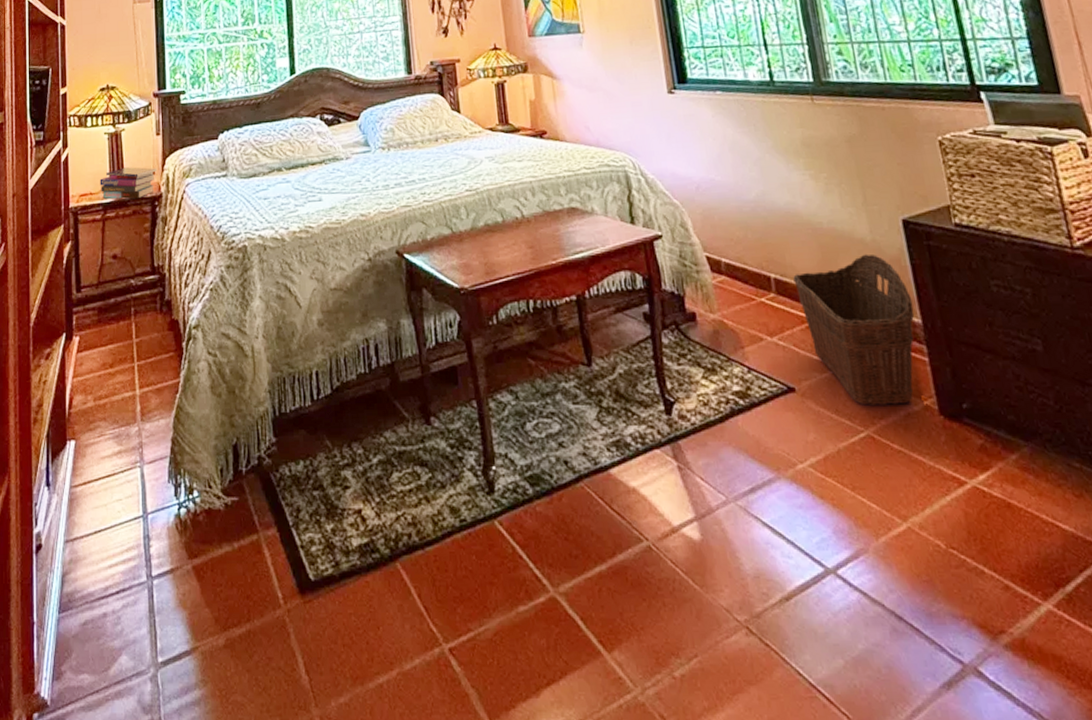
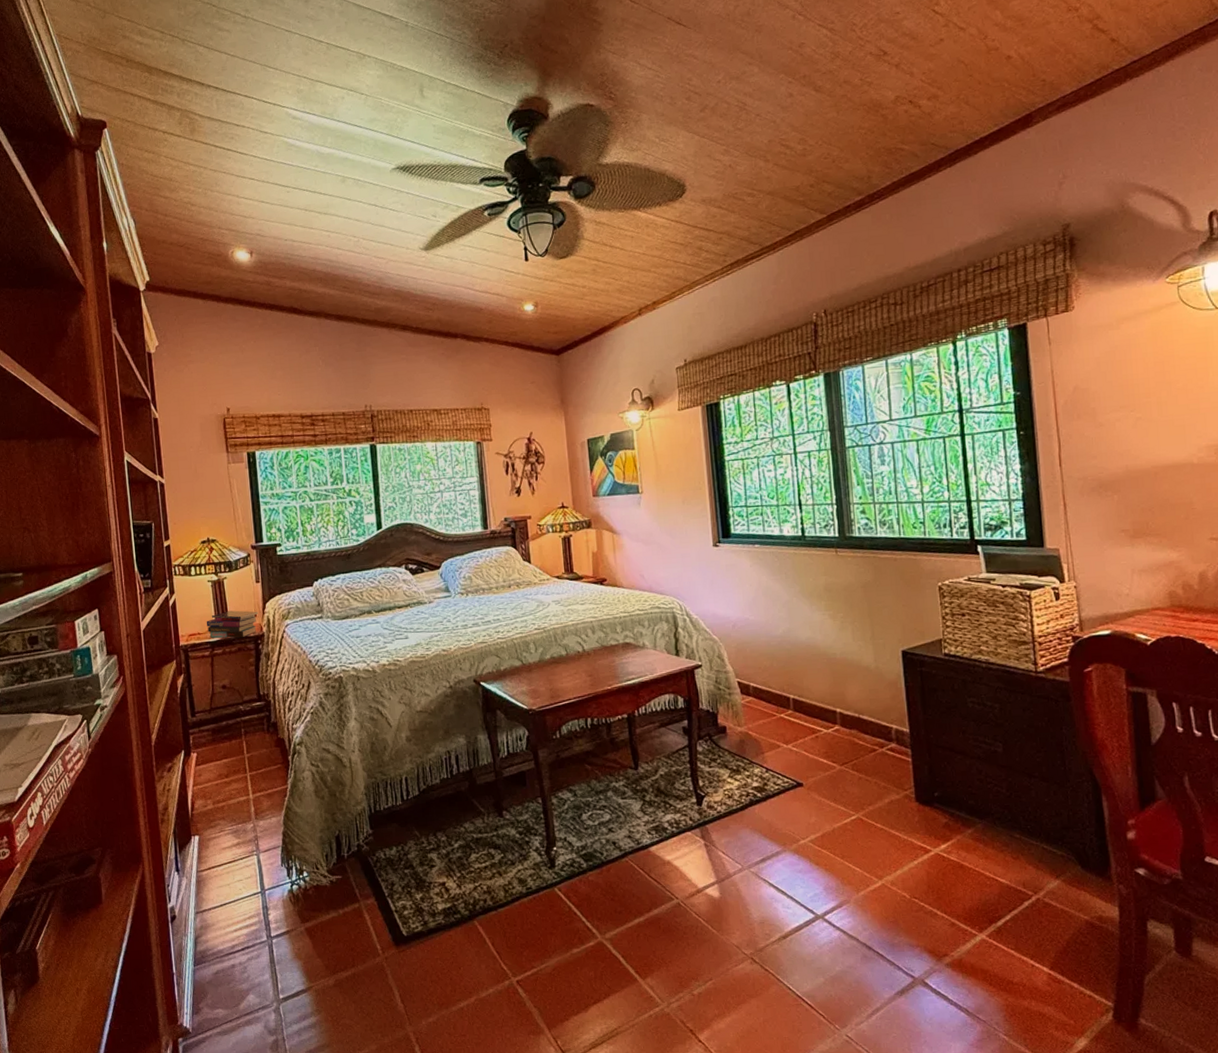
wicker basket: present [793,254,915,405] -> none [808,678,904,795]

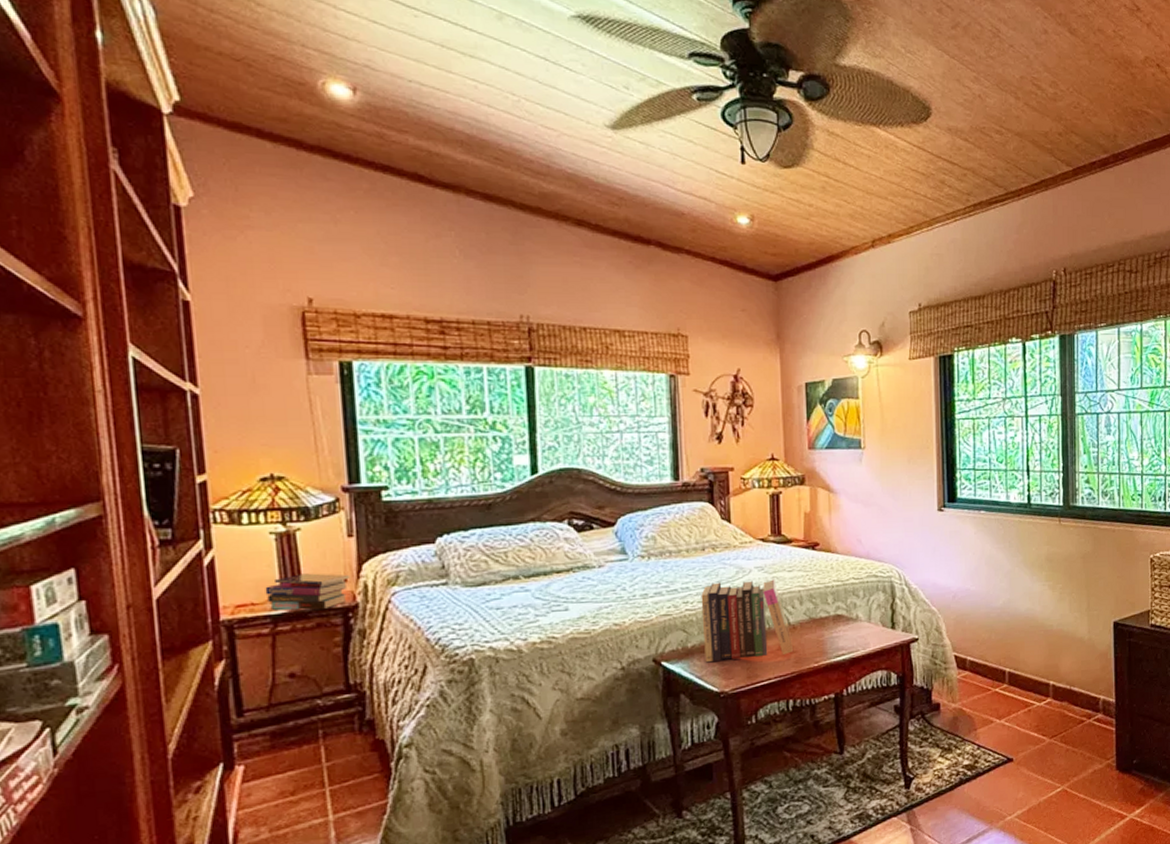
books: none [509,611,590,684] -> present [701,579,794,663]

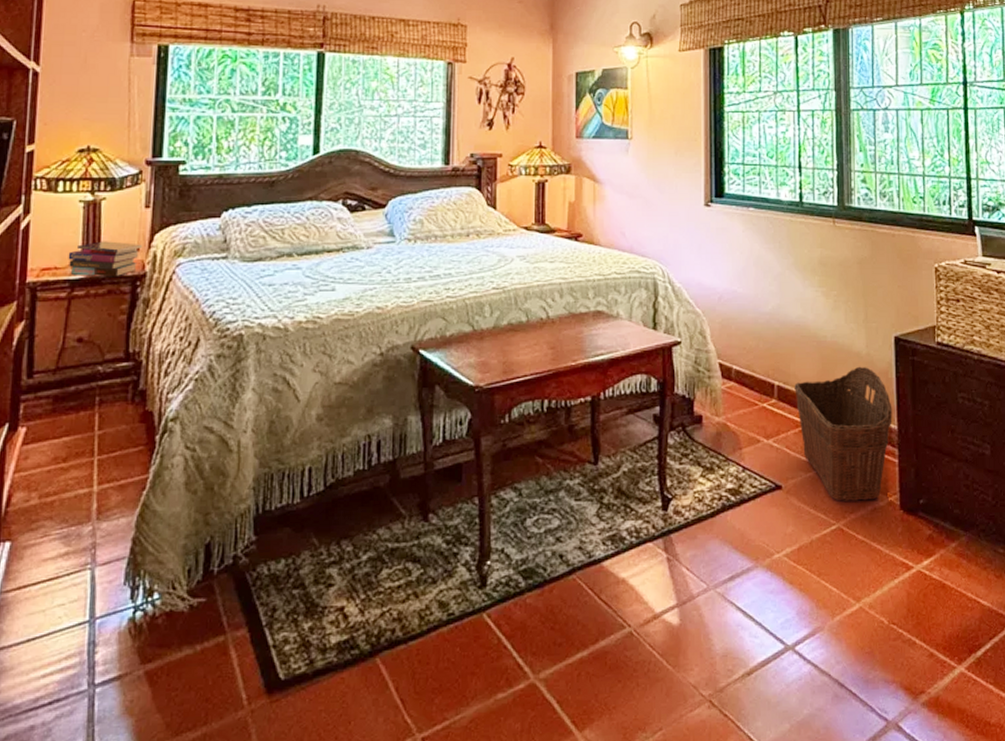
books: present [701,579,794,663] -> none [462,270,552,354]
wicker basket: none [1024,650,1111,767] -> present [794,366,893,501]

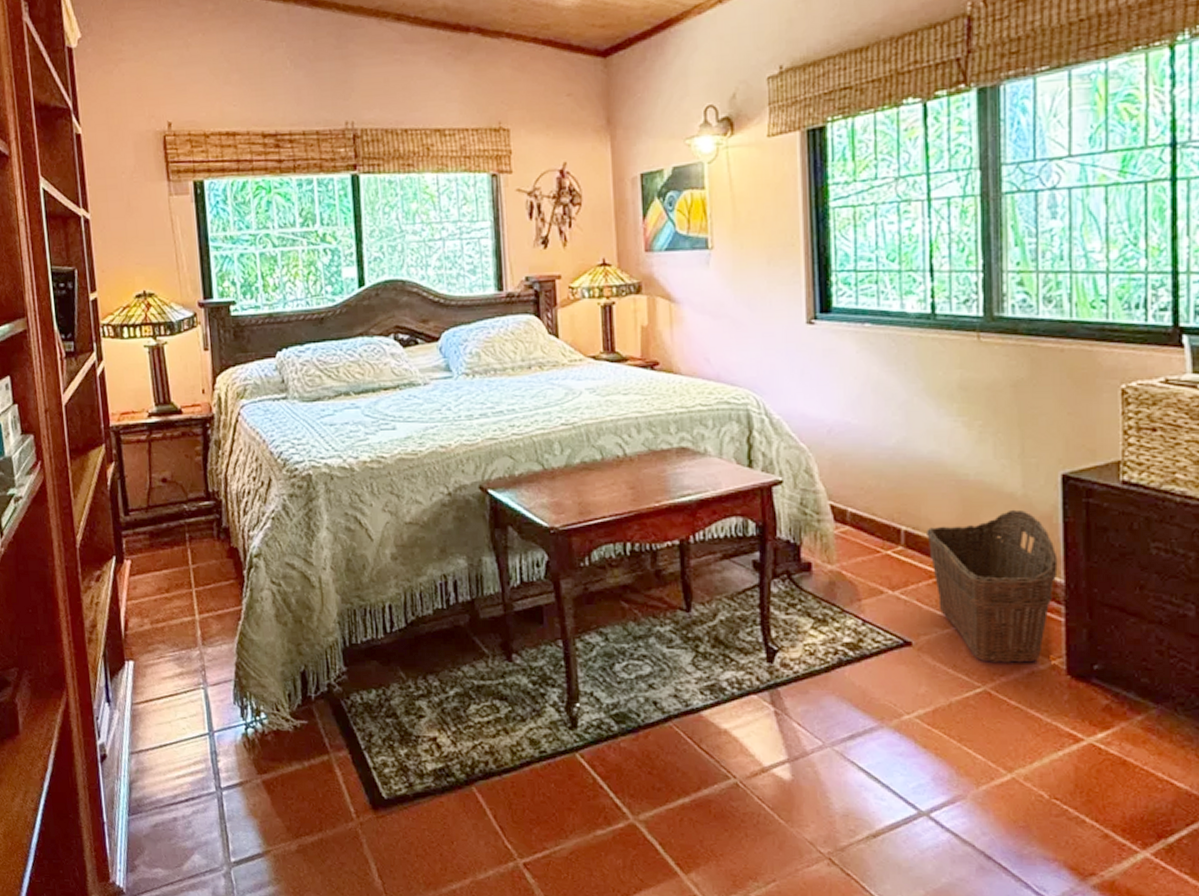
books: present [68,241,143,277] -> none [142,384,207,420]

